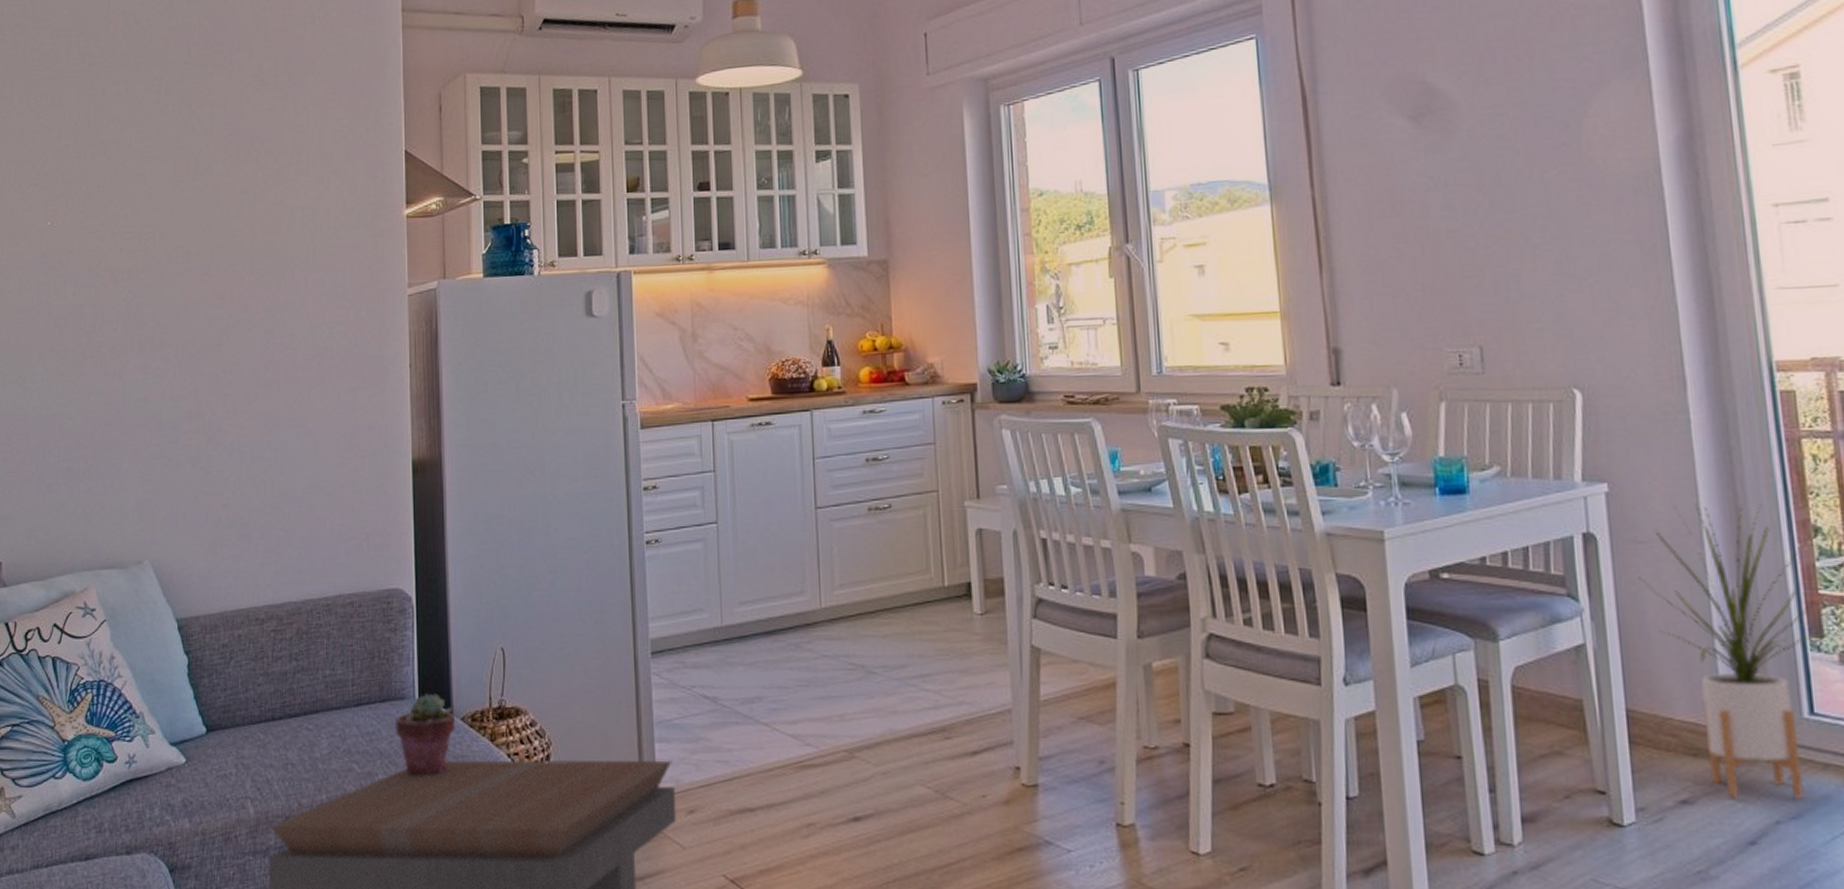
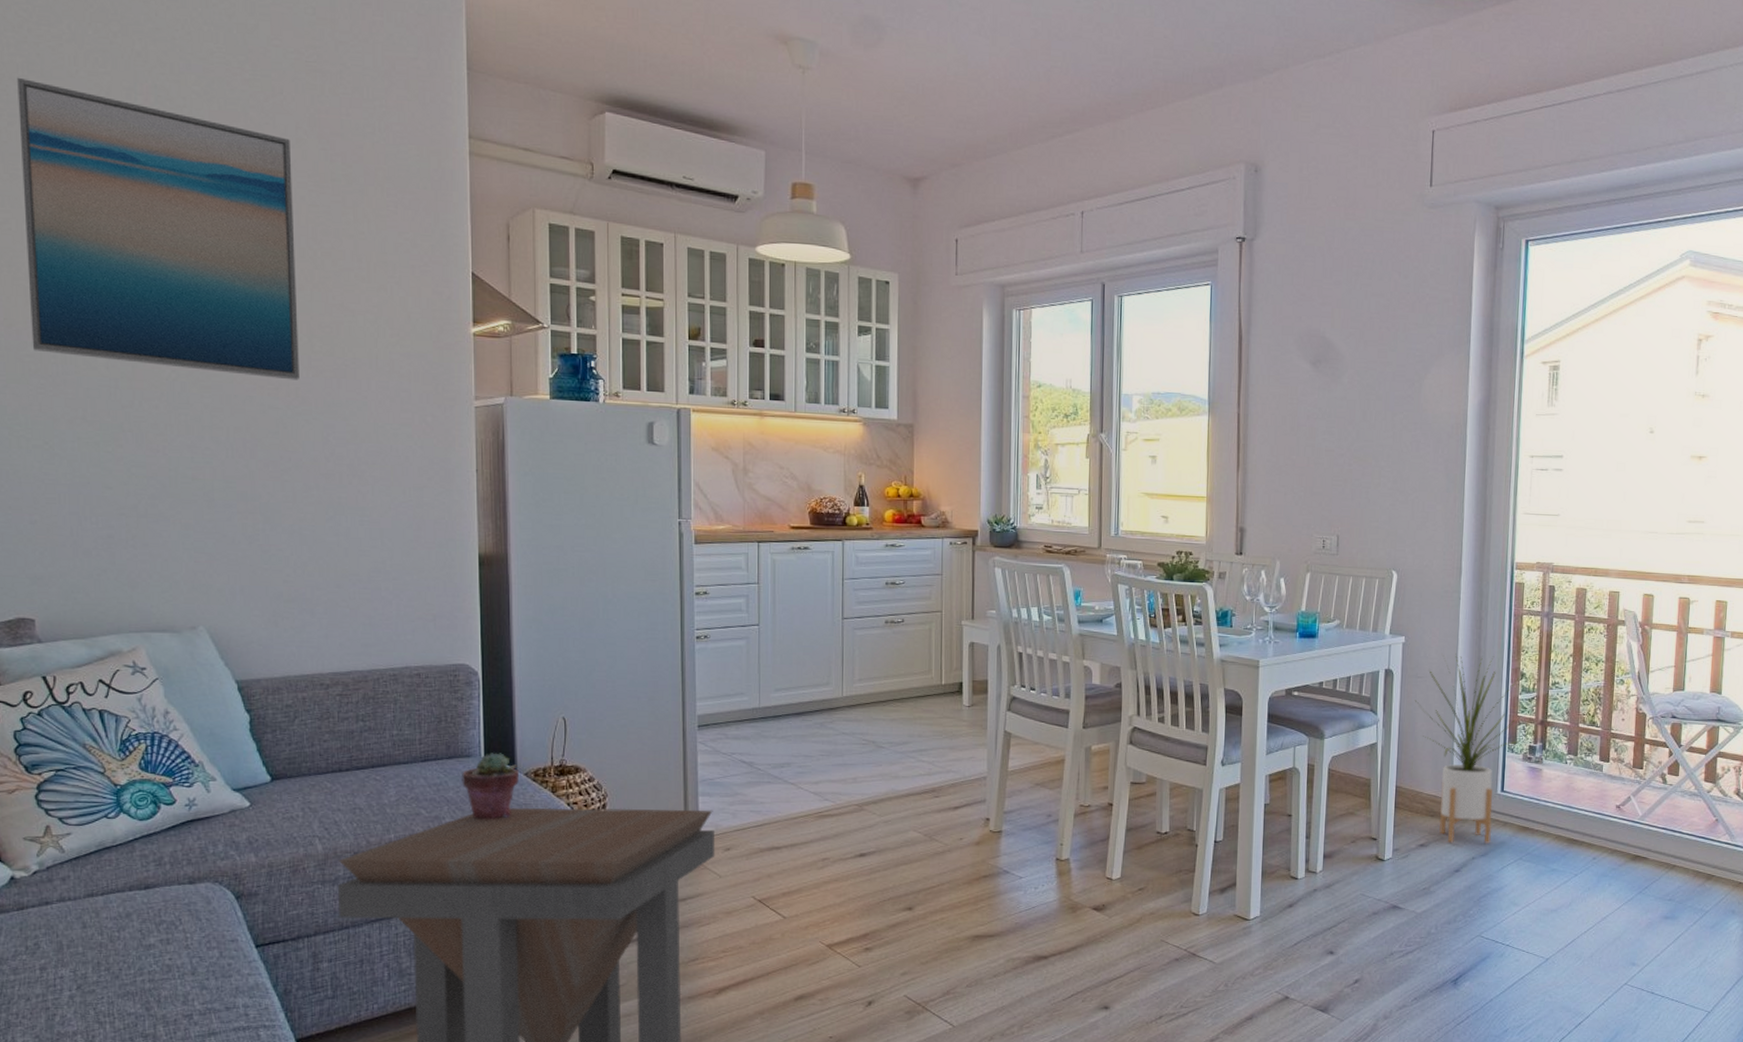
wall art: none [13,25,242,288] -> present [17,77,299,380]

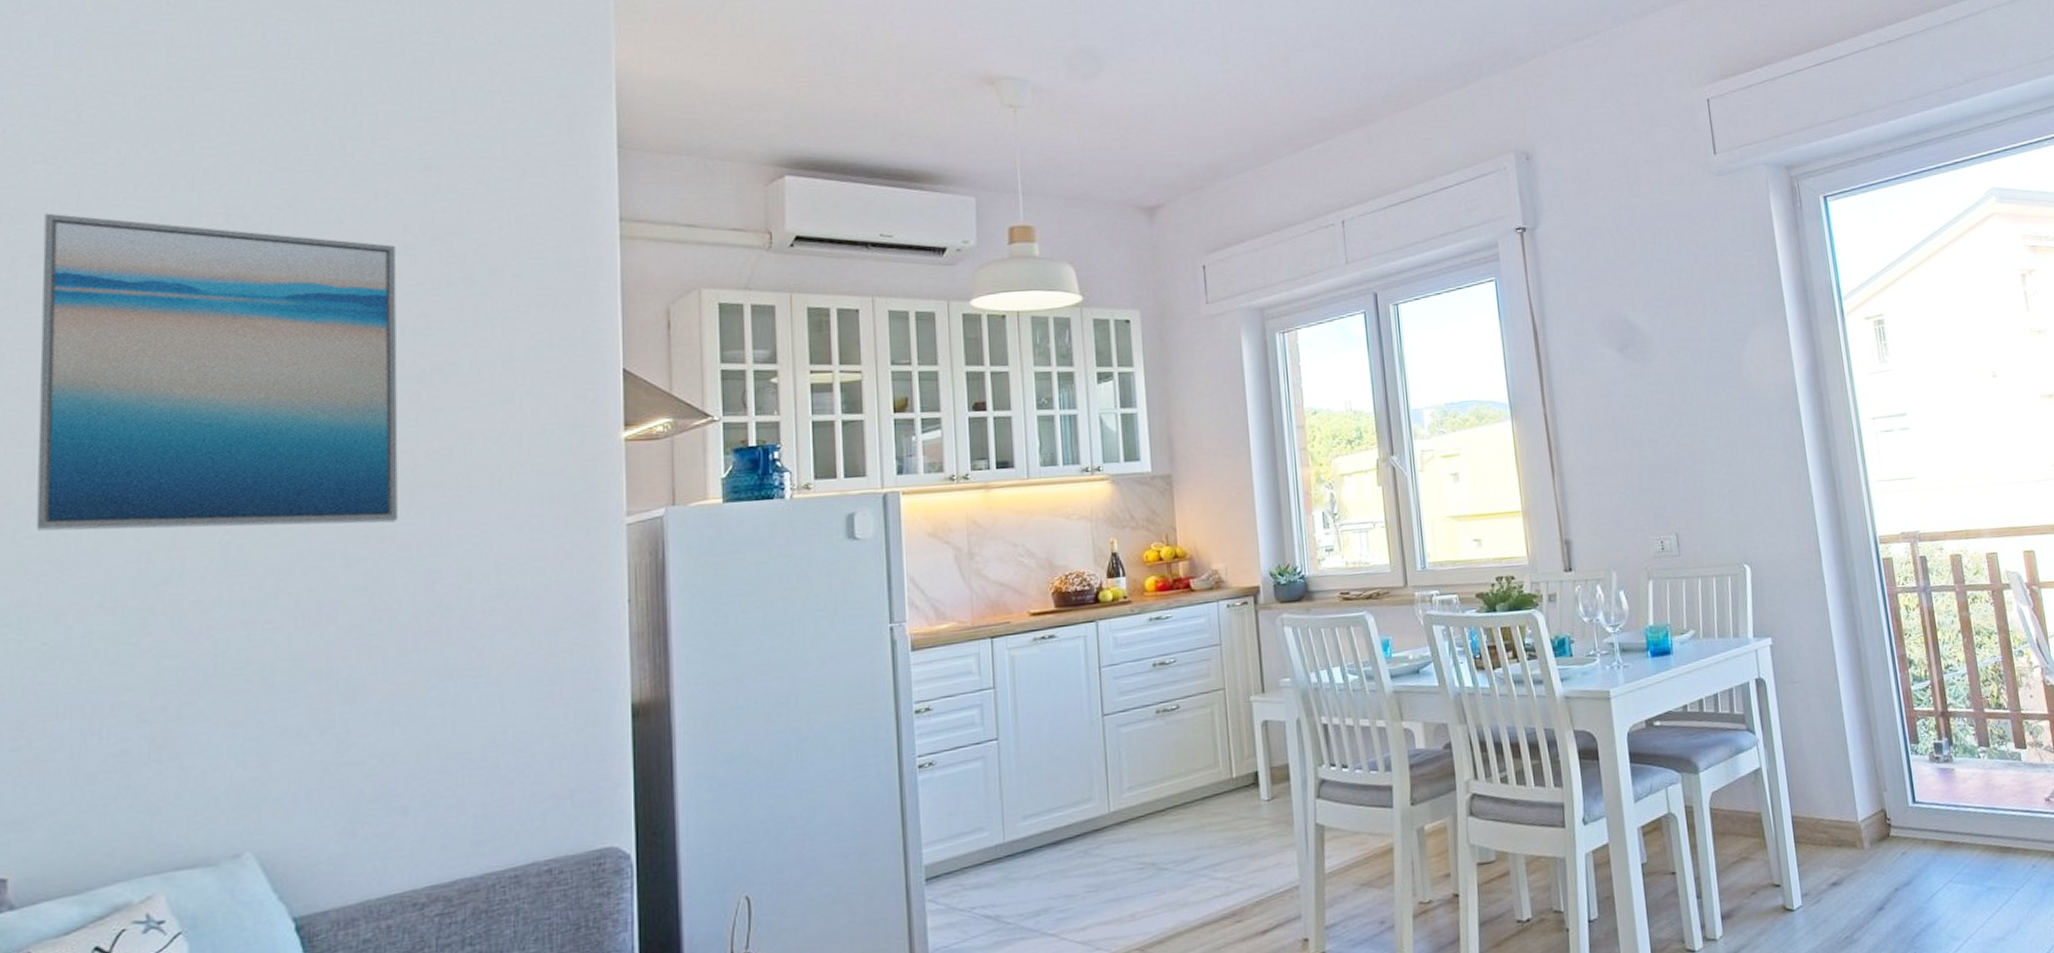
house plant: present [1414,653,1520,843] -> none [1794,645,1921,876]

